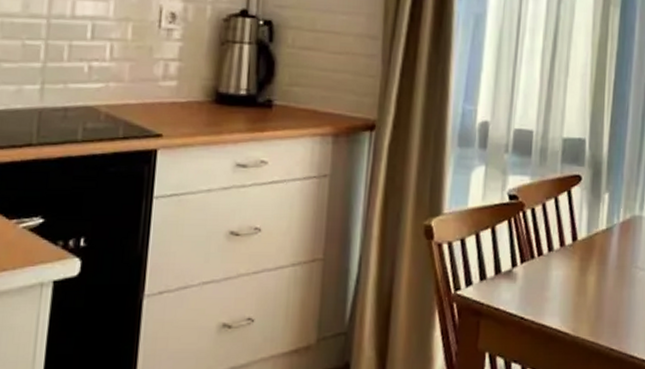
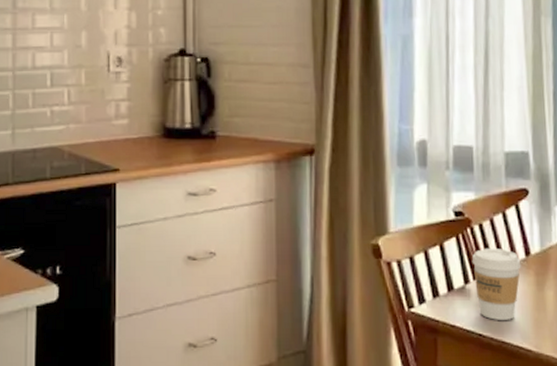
coffee cup: none [521,232,568,304] -> present [471,247,522,320]

